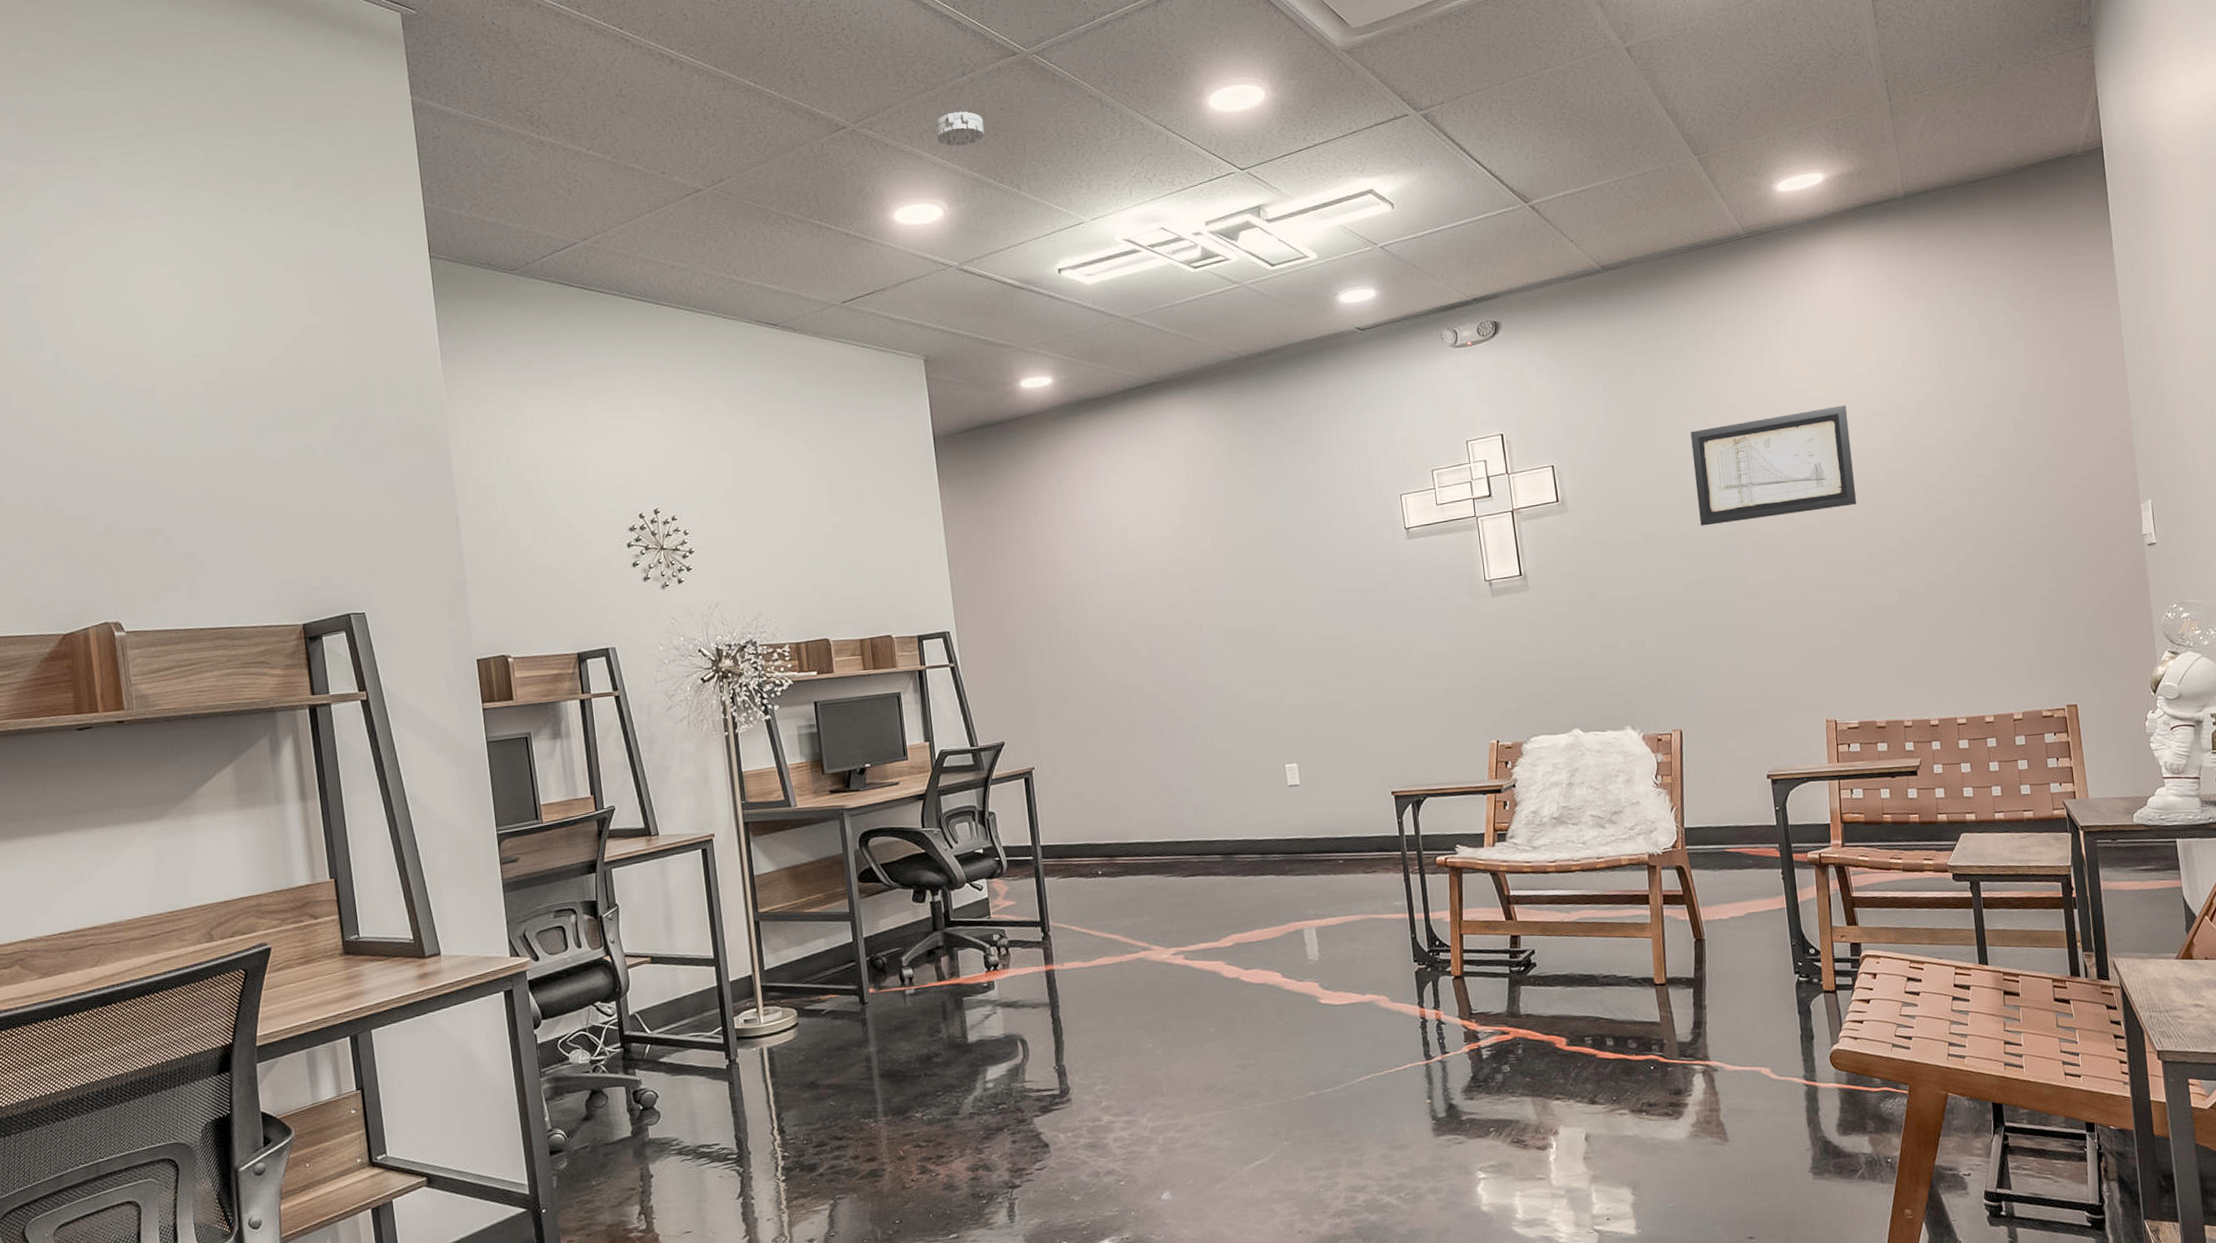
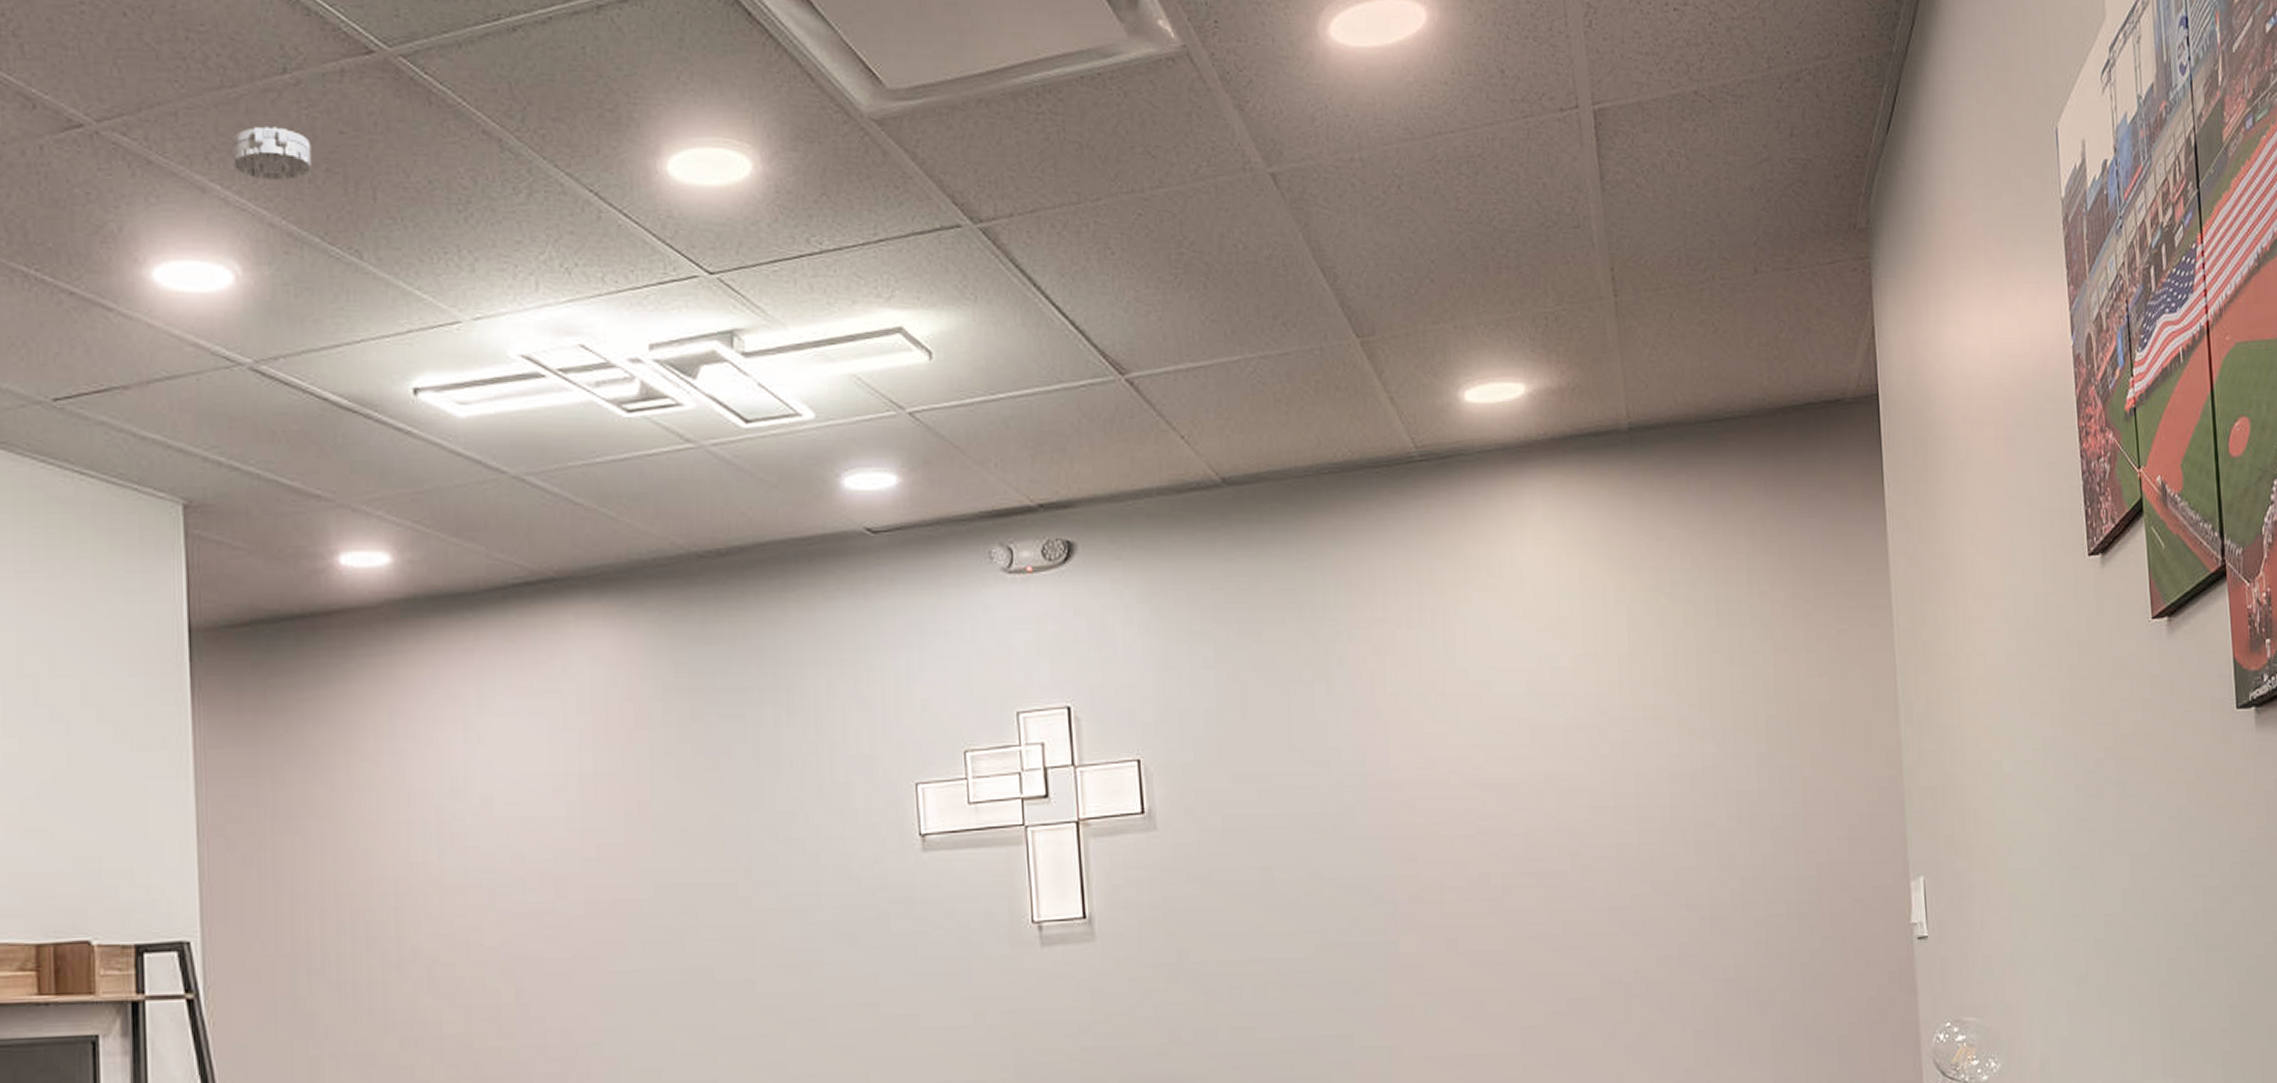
wall art: present [1690,405,1857,526] -> none [1332,710,1551,866]

